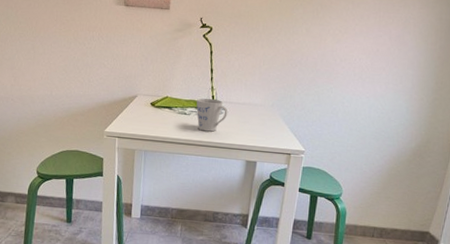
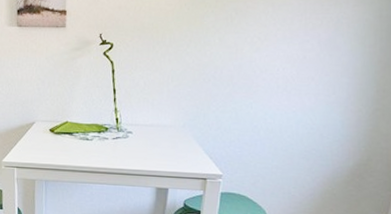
mug: present [196,98,228,132] -> none [99,121,135,158]

